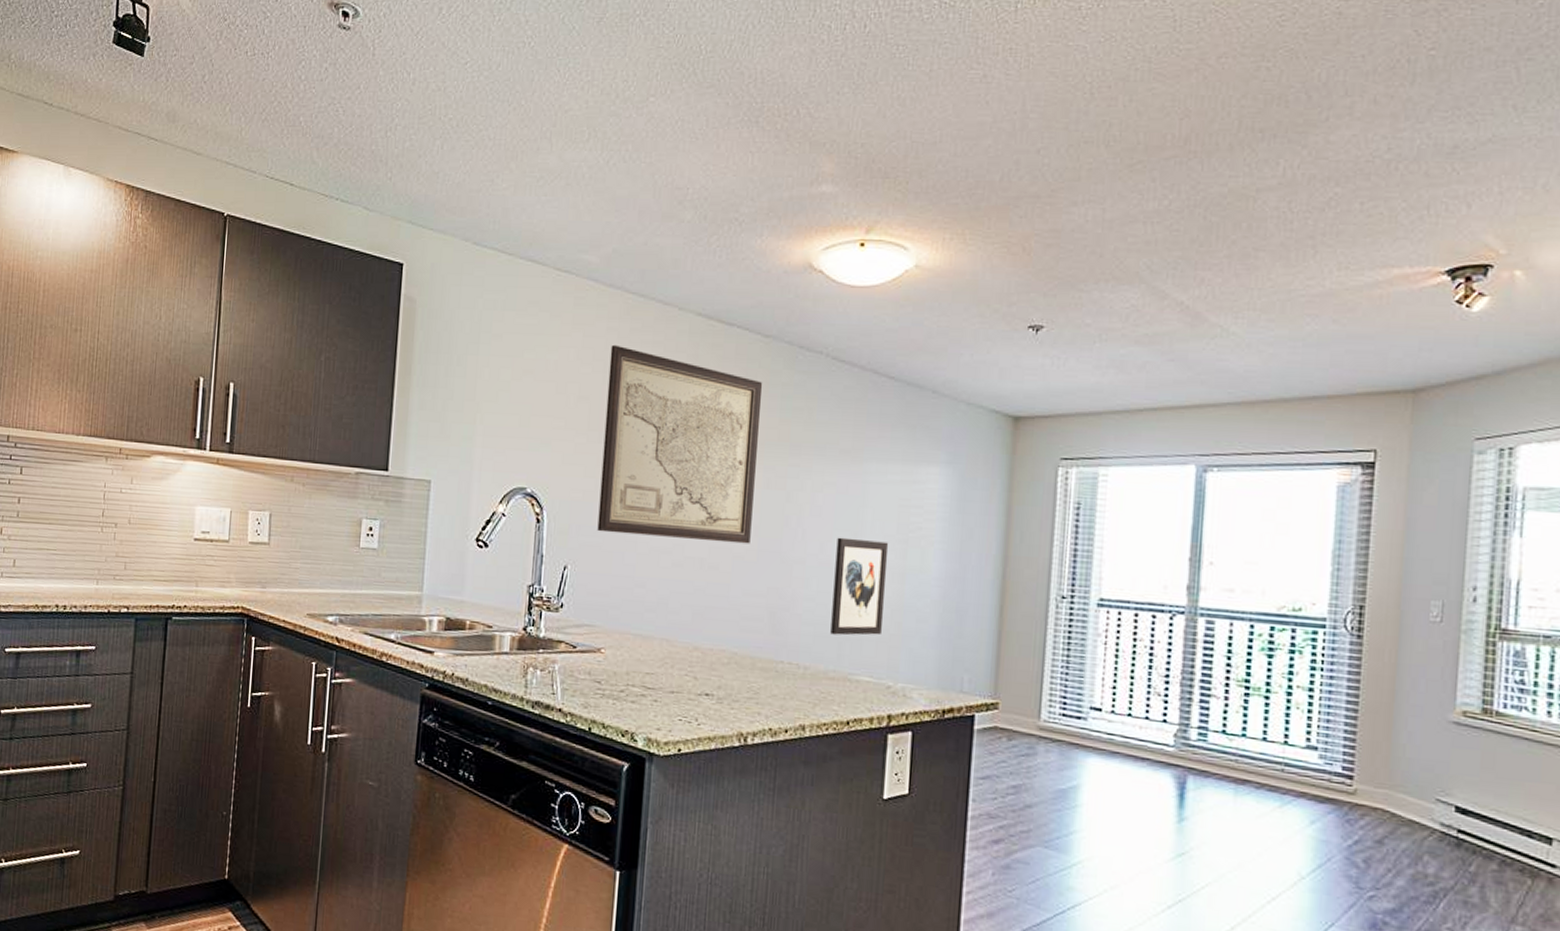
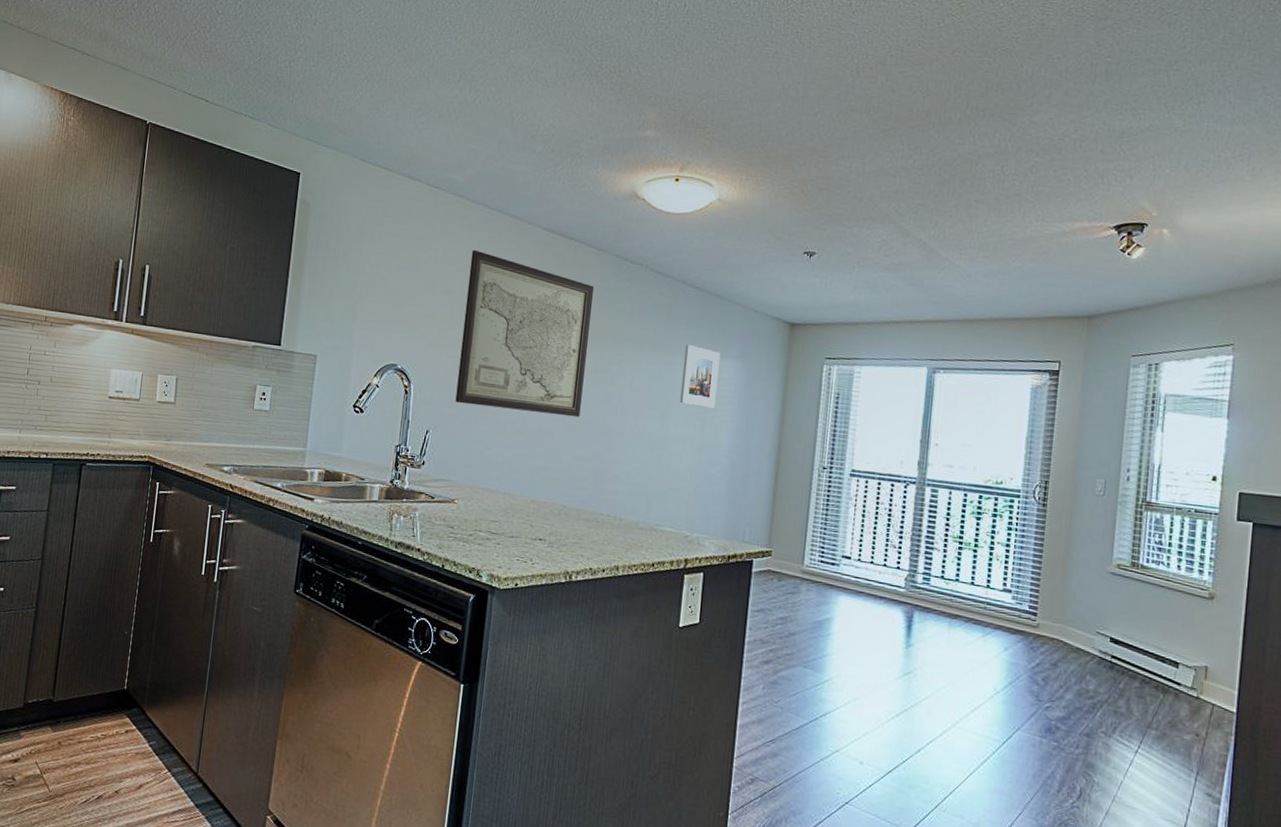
wall art: present [830,537,889,636] -> none [641,414,690,495]
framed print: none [875,449,926,527] -> present [680,345,721,408]

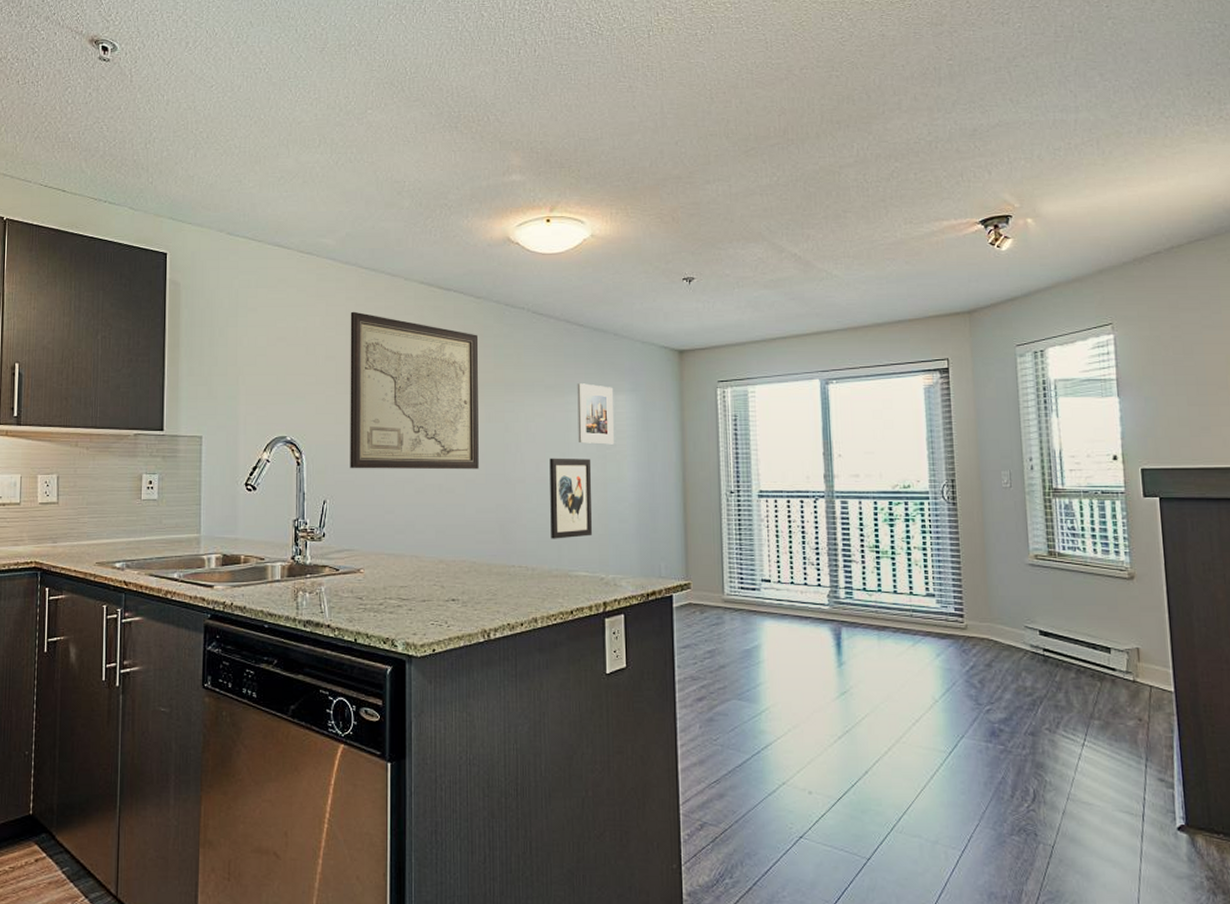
wall art: none [641,414,690,495] -> present [549,458,592,539]

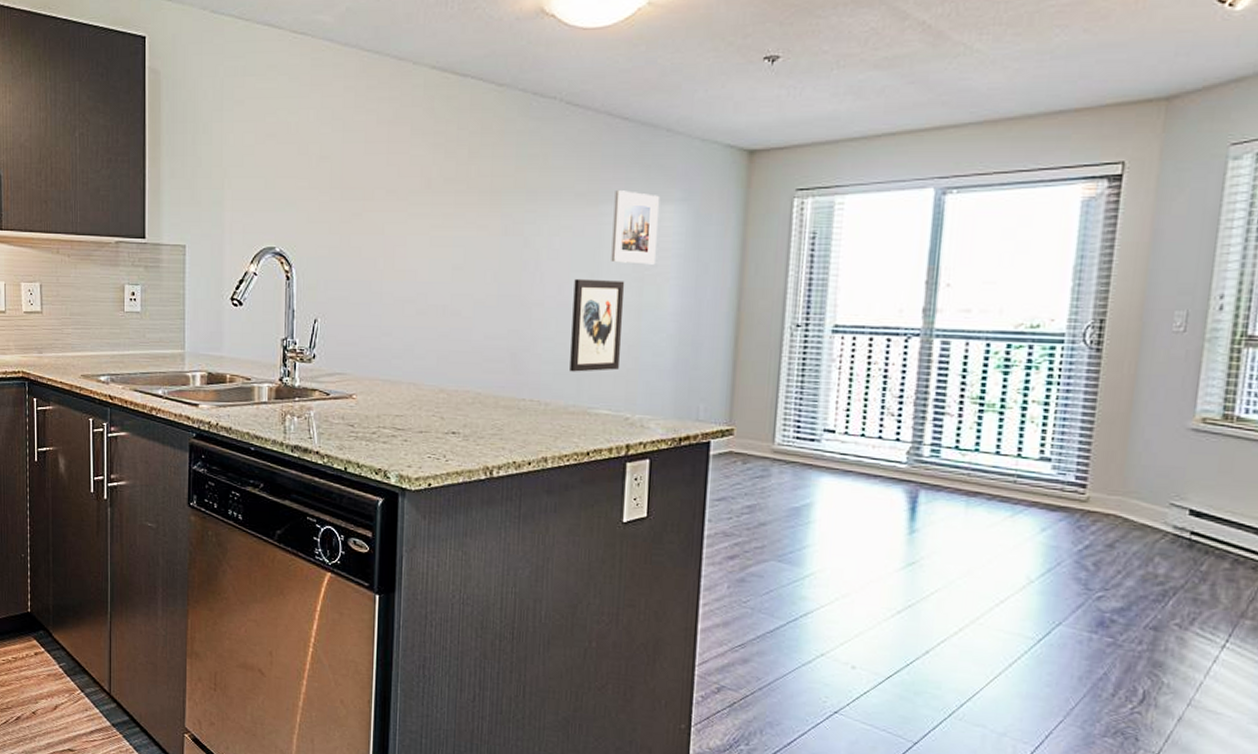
wall art: present [350,311,479,470] -> none [344,103,498,290]

